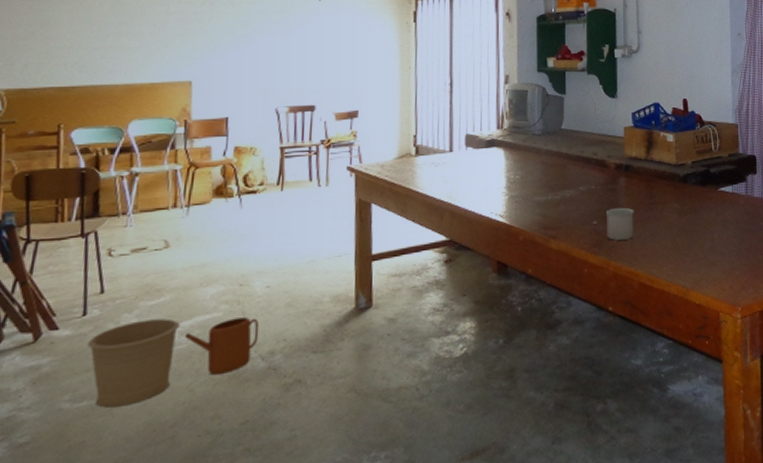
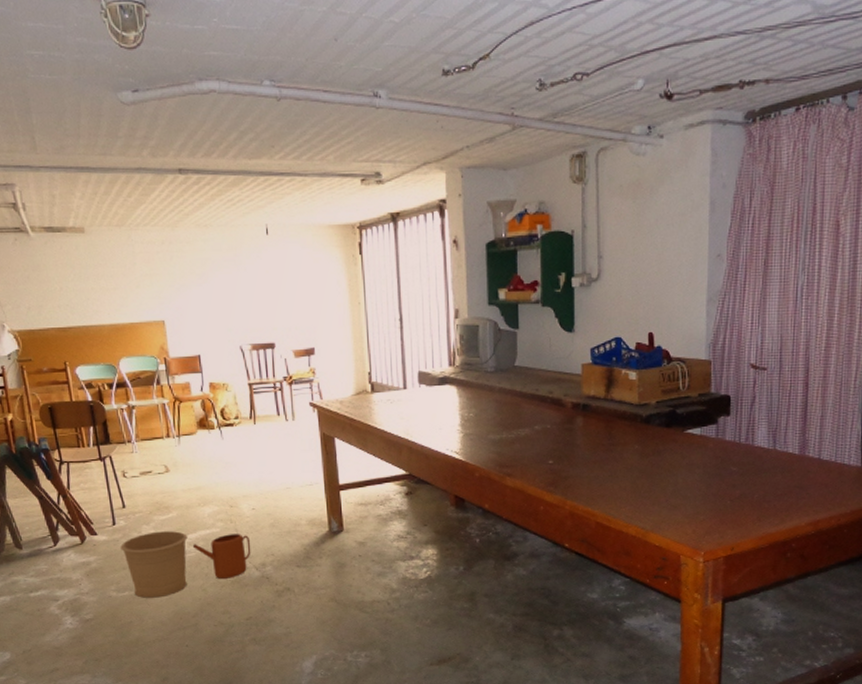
mug: present [605,207,634,241] -> none [561,447,592,480]

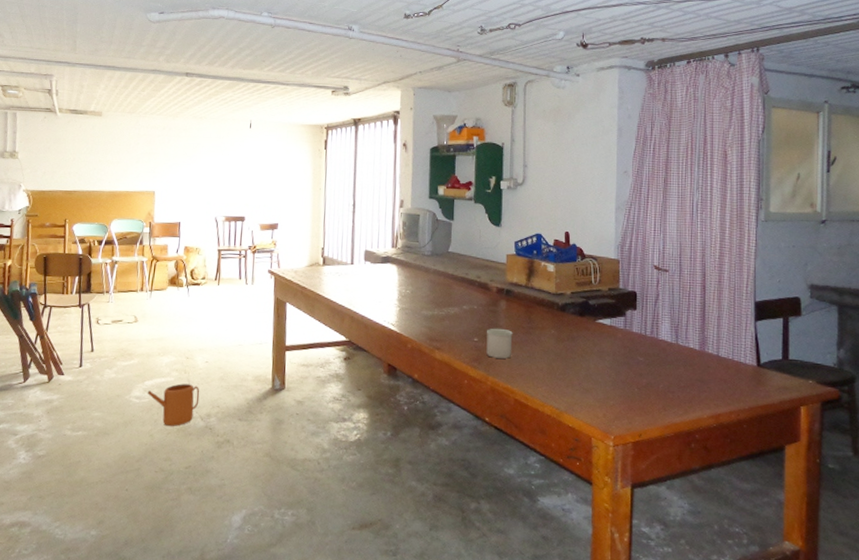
bucket: present [120,531,188,598] -> none [82,376,144,440]
mug: none [561,447,592,480] -> present [486,328,513,359]

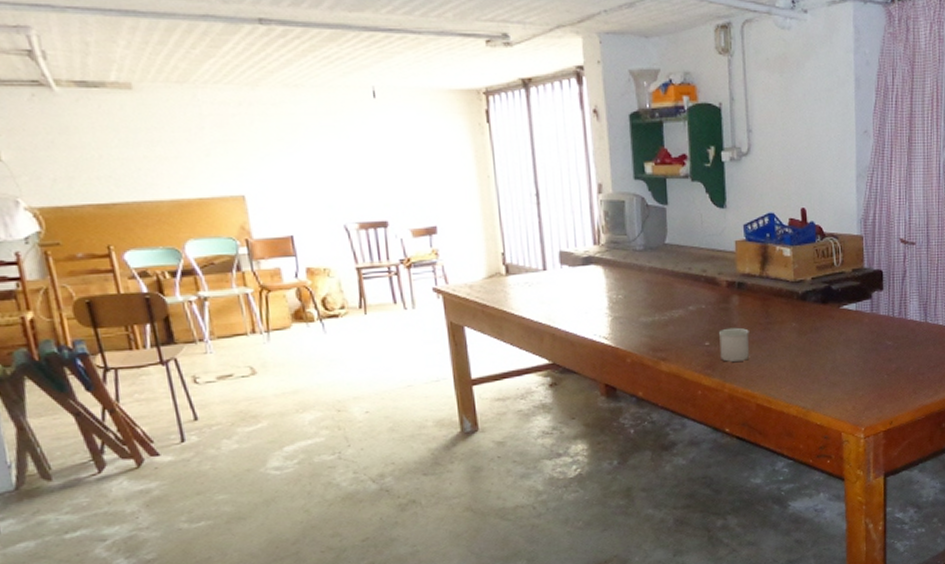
watering can: present [147,383,200,426] -> none [289,442,366,496]

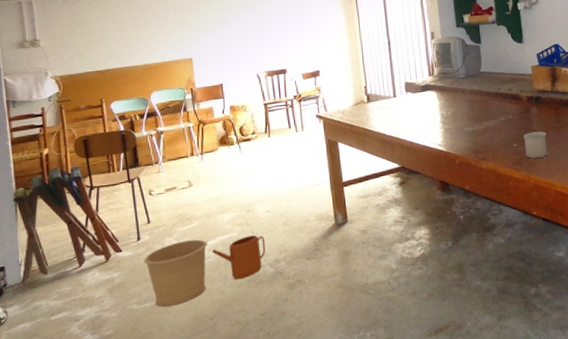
bucket: none [192,444,284,527] -> present [144,239,208,307]
watering can: none [289,442,366,496] -> present [212,235,266,279]

